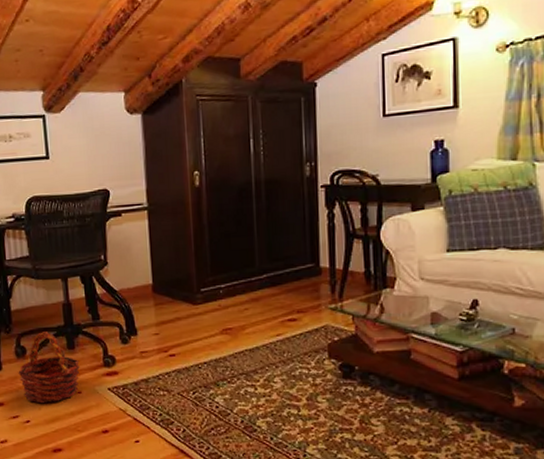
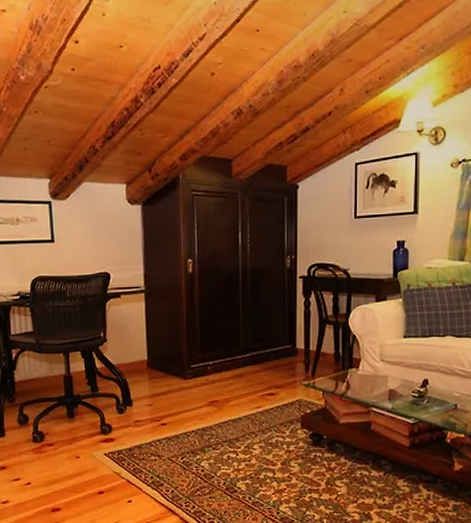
basket: present [18,332,80,404] -> none [20,401,79,468]

